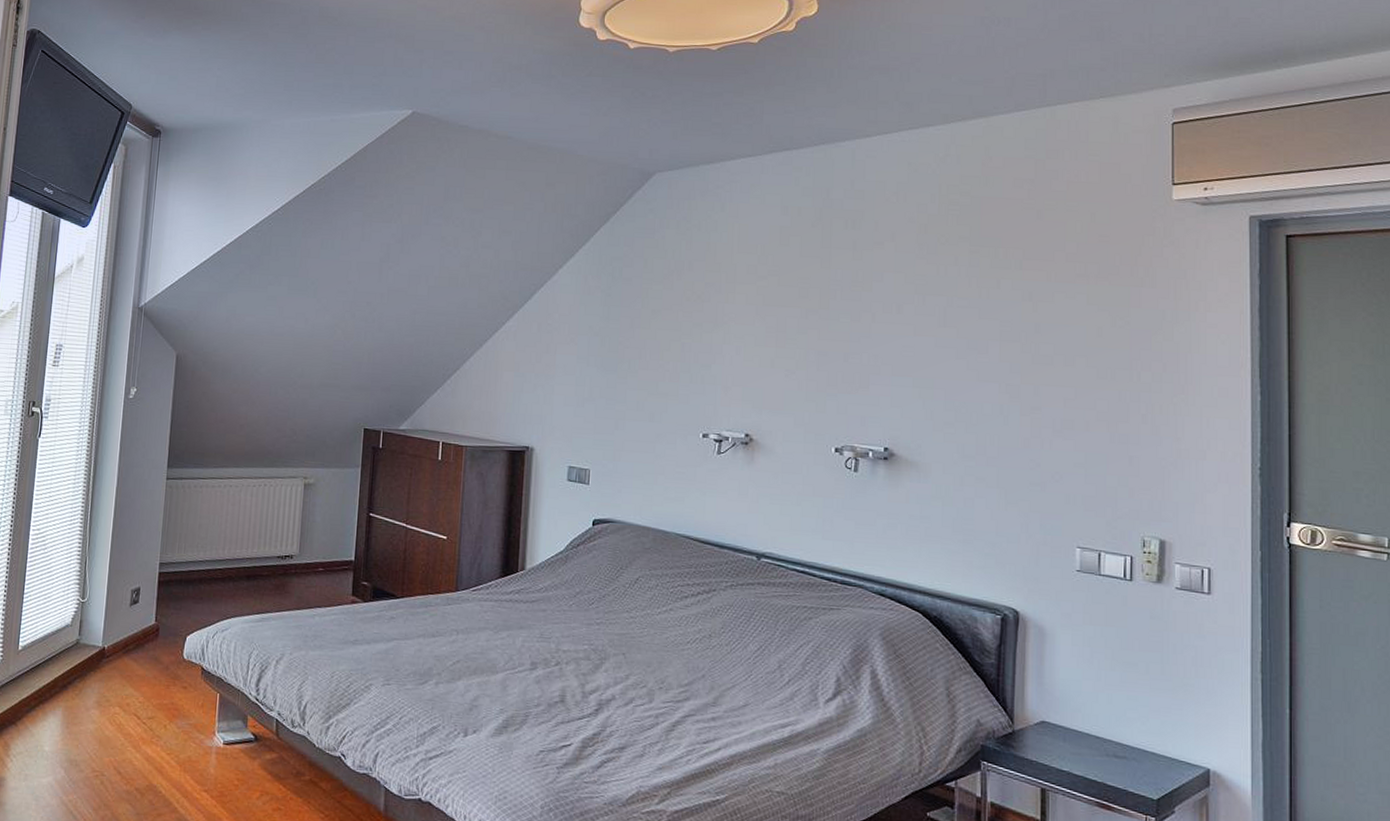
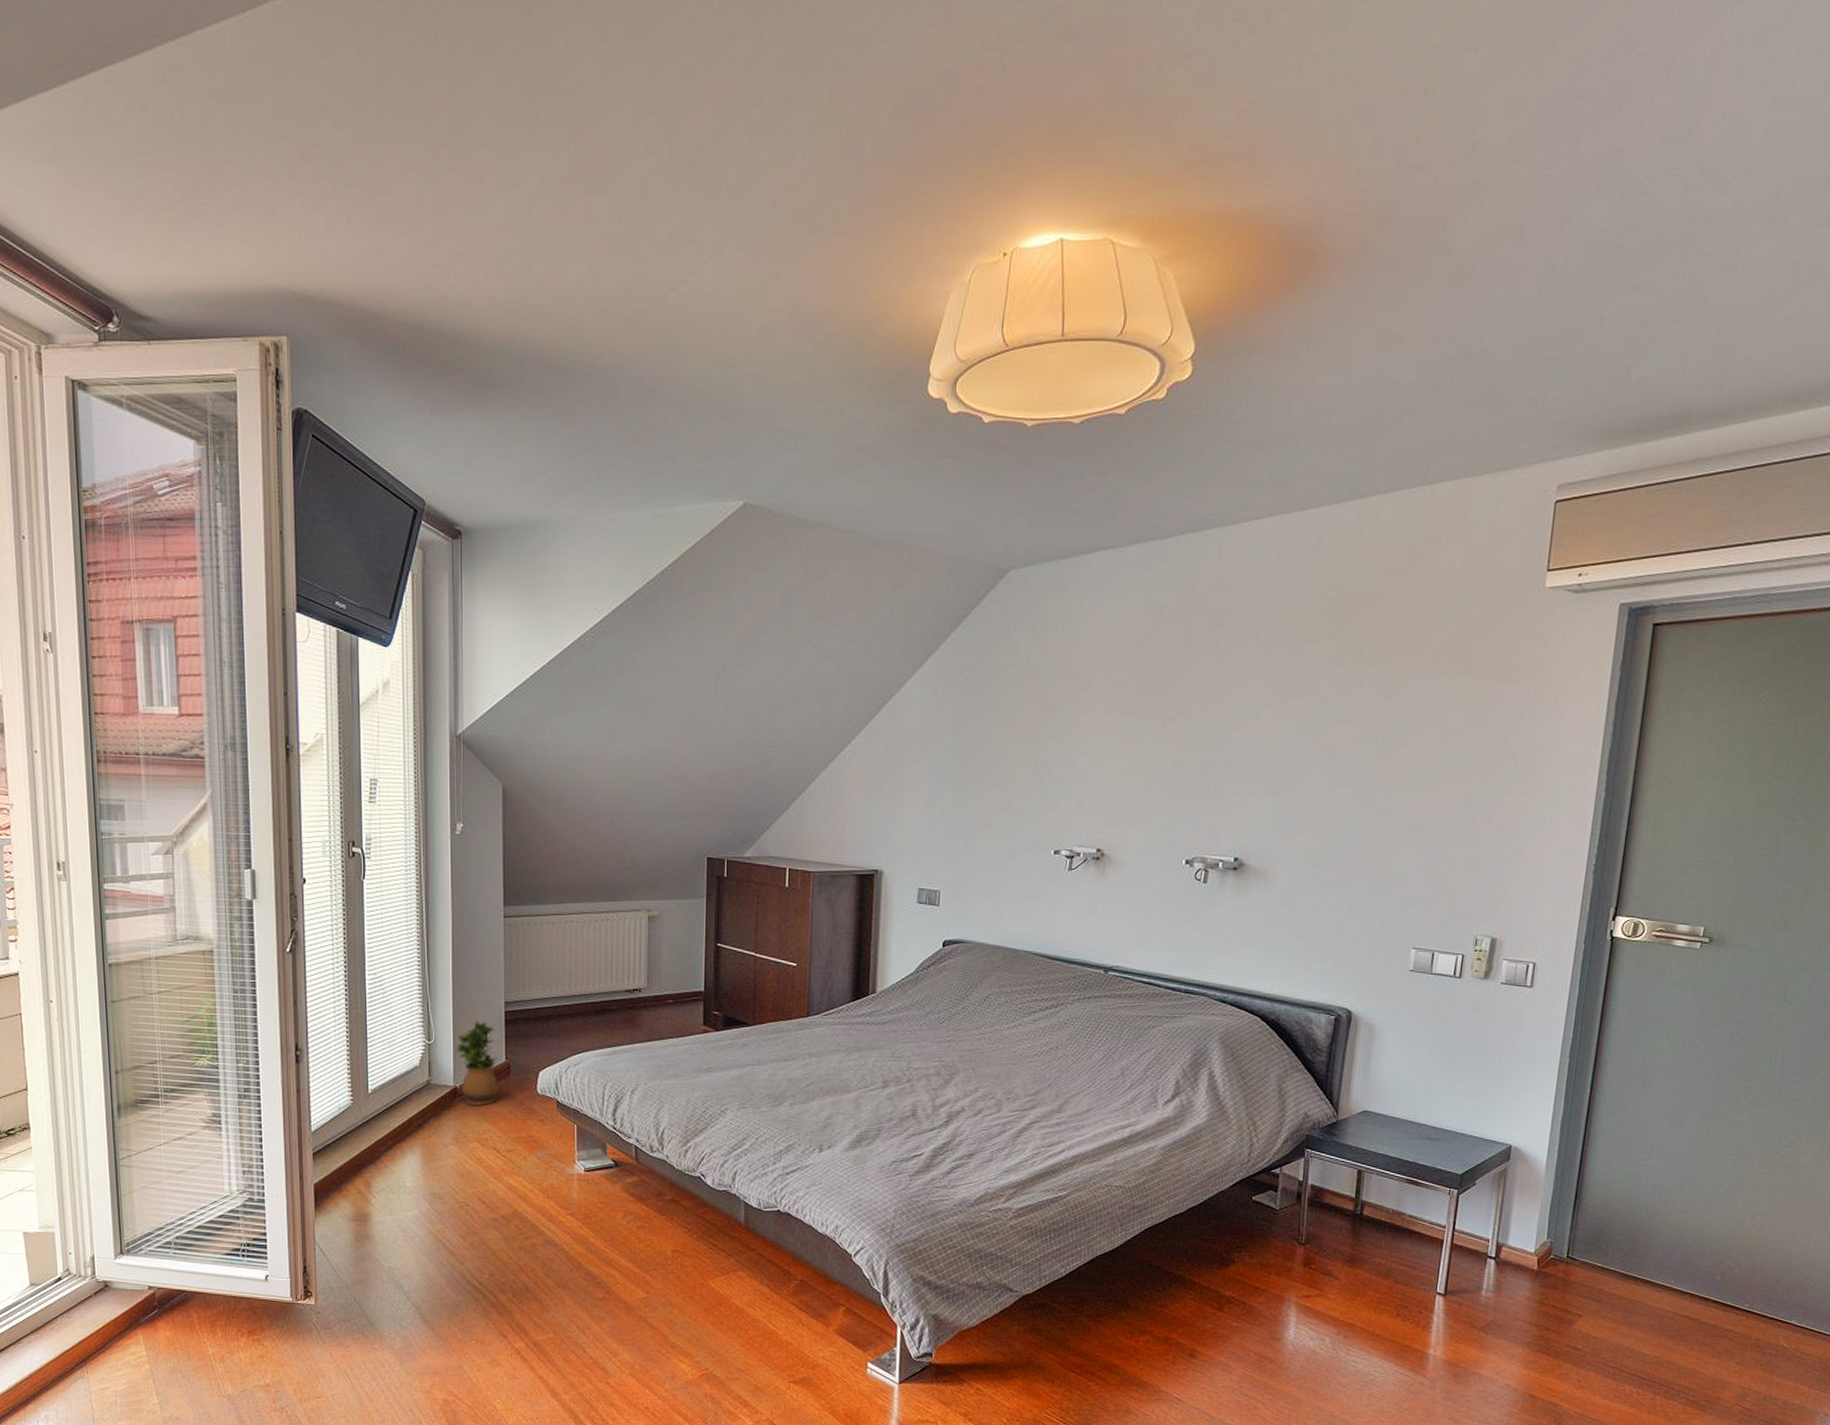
potted plant: none [107,581,148,669] -> present [455,1021,498,1106]

